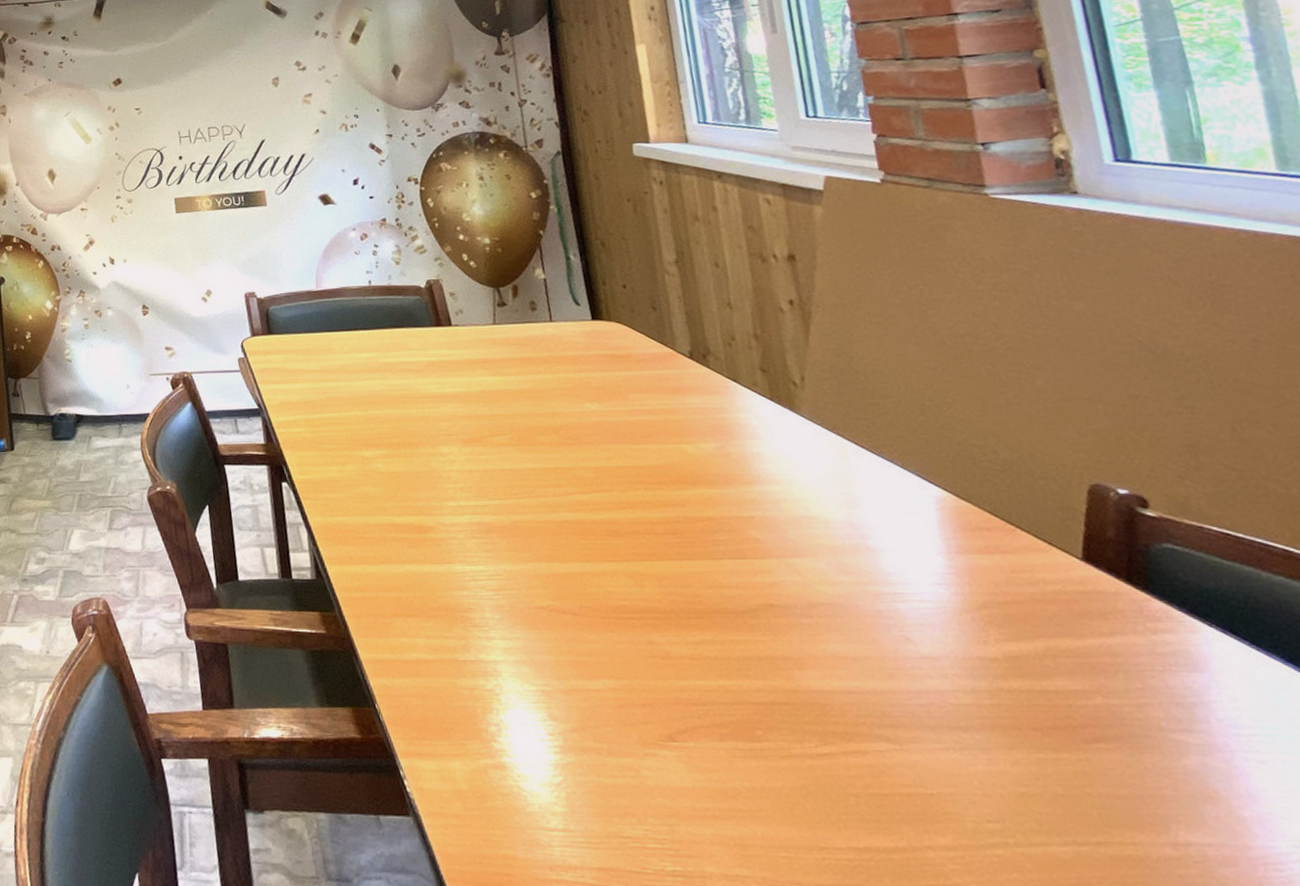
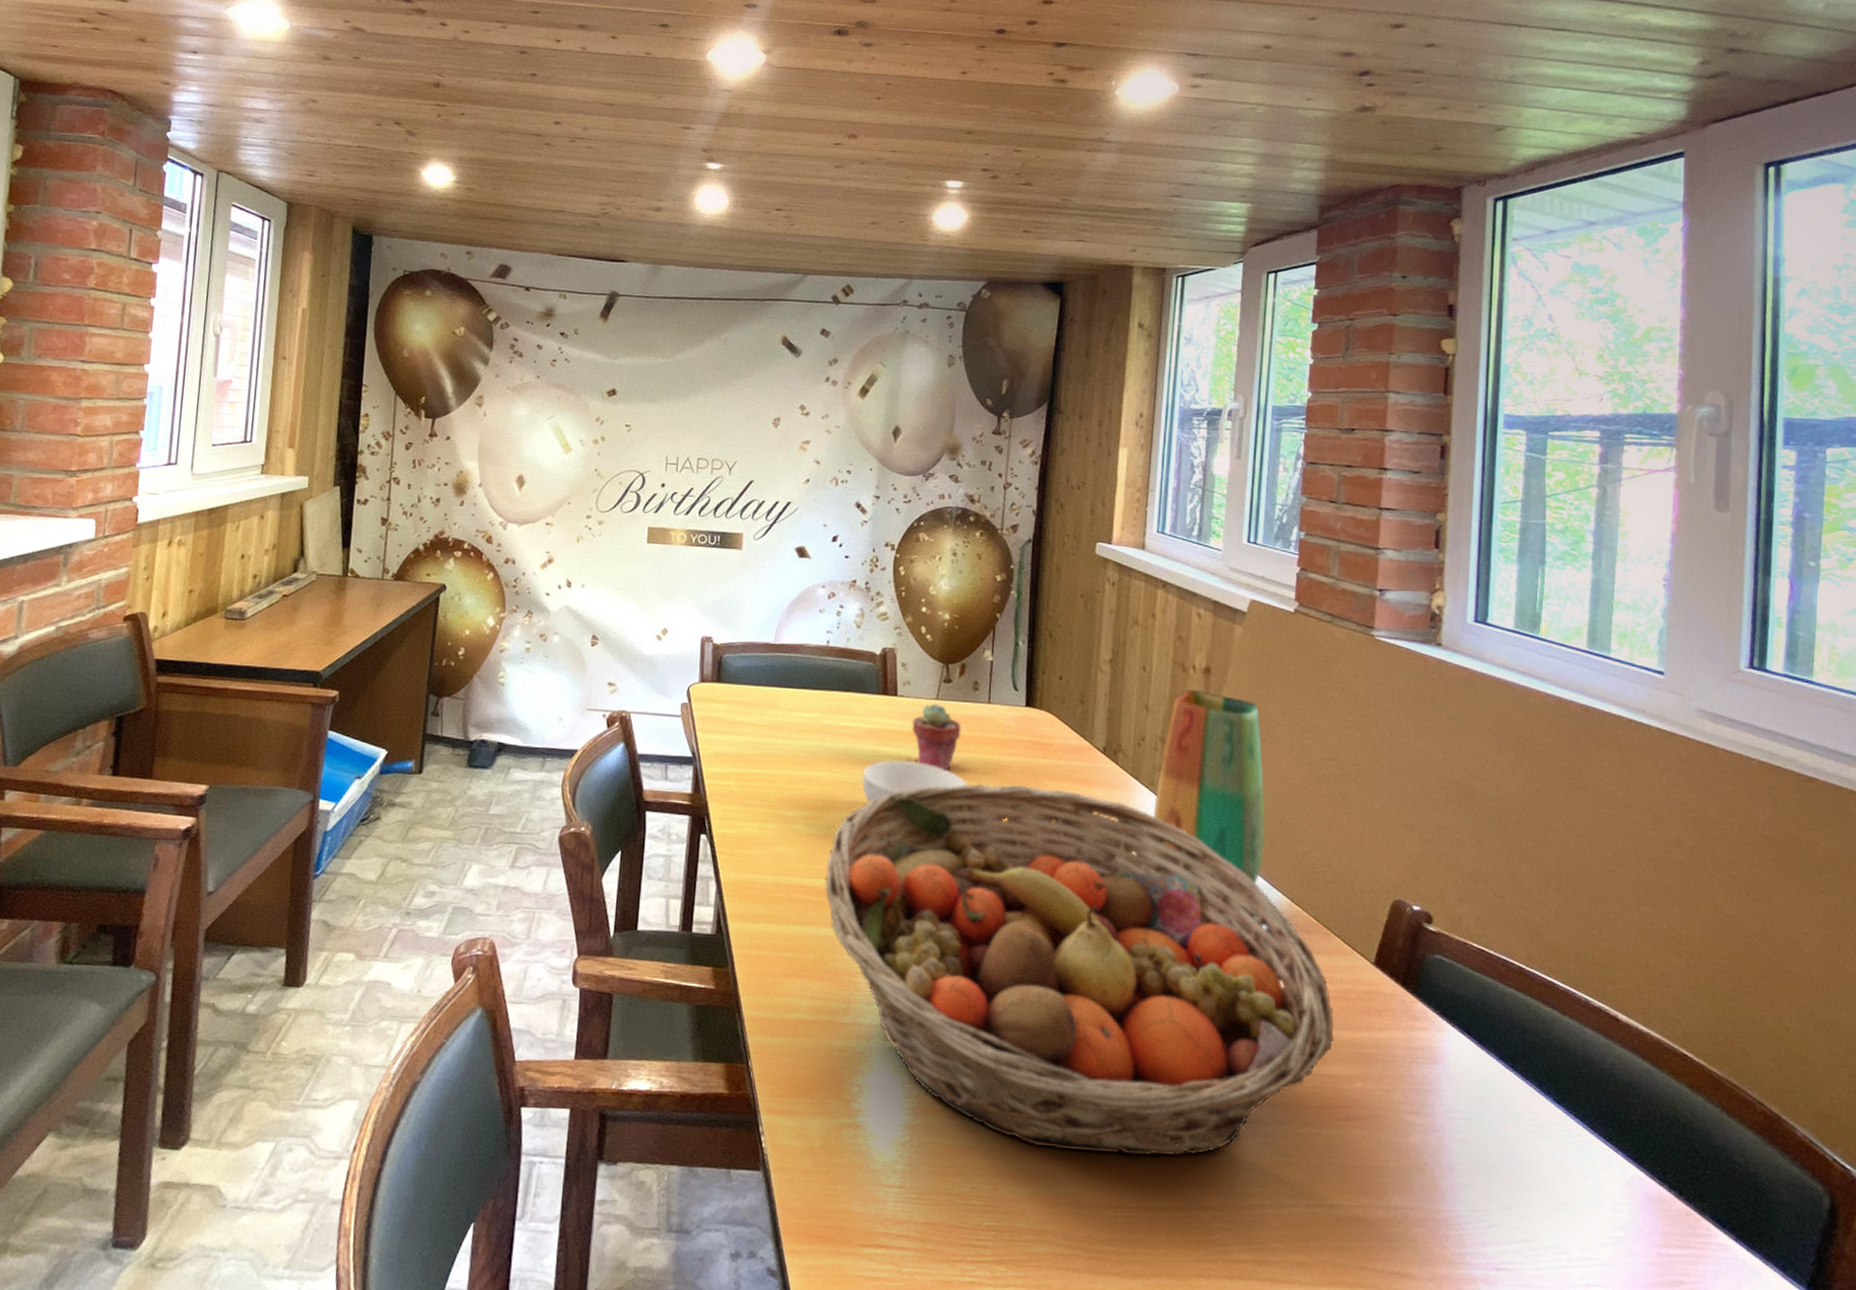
fruit basket: none [414,401,1052,791] -> present [824,783,1334,1157]
cereal bowl: none [431,388,548,436] -> present [861,759,969,803]
potted succulent: none [473,328,528,395] -> present [912,703,961,771]
vase: none [758,278,910,481] -> present [1153,689,1265,884]

